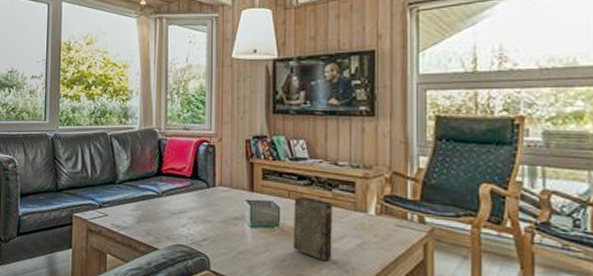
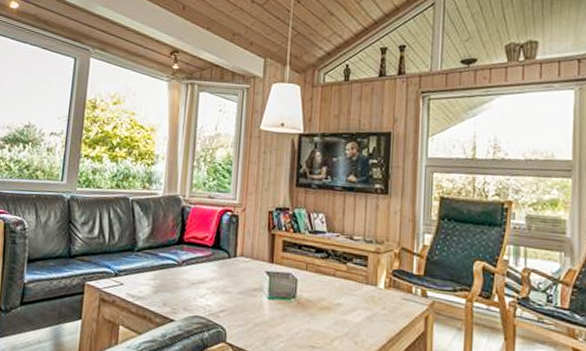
book: present [292,196,332,260] -> none [307,269,346,332]

